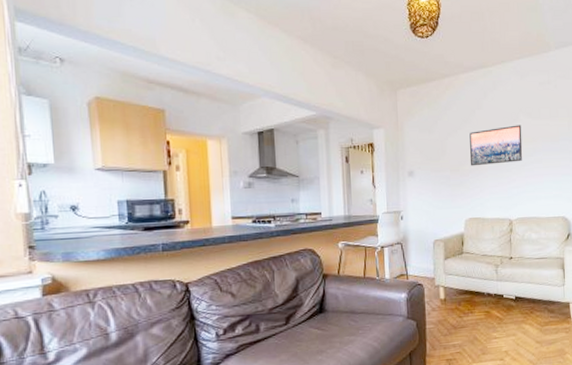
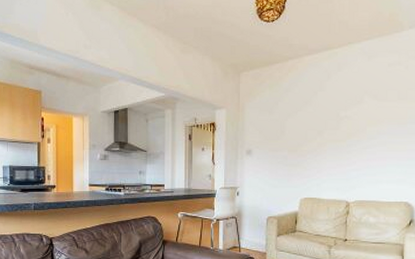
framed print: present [469,125,523,166] -> none [308,107,366,147]

